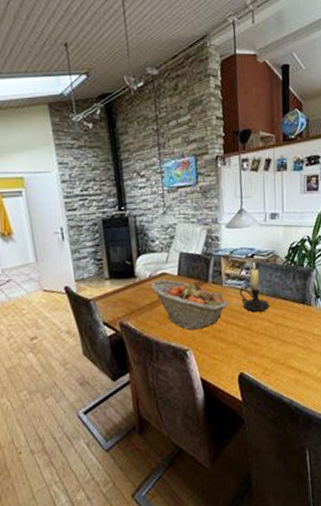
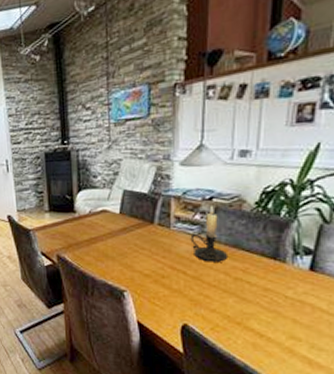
fruit basket: present [150,279,228,330] -> none [90,217,175,272]

